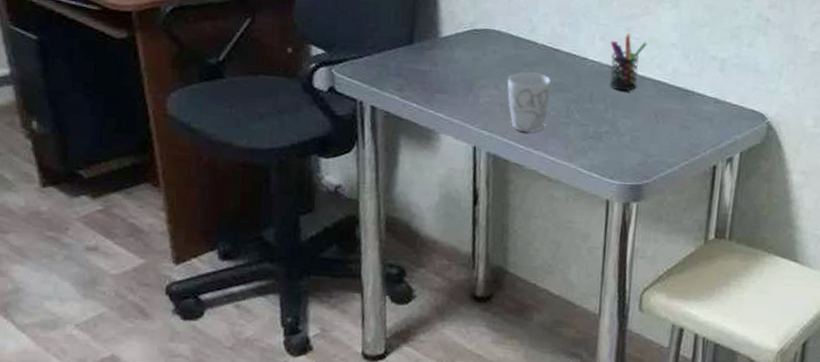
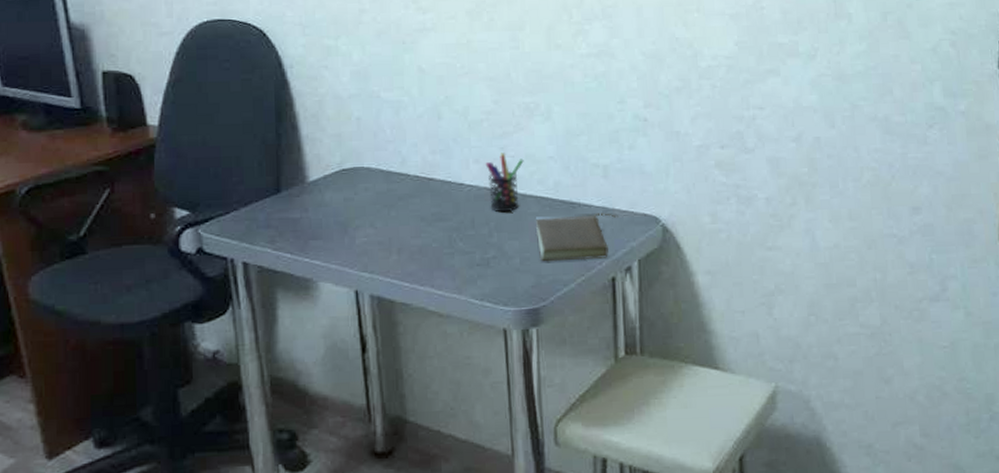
mug: present [507,71,551,133] -> none [384,205,430,269]
book: none [649,101,726,147] -> present [536,213,616,262]

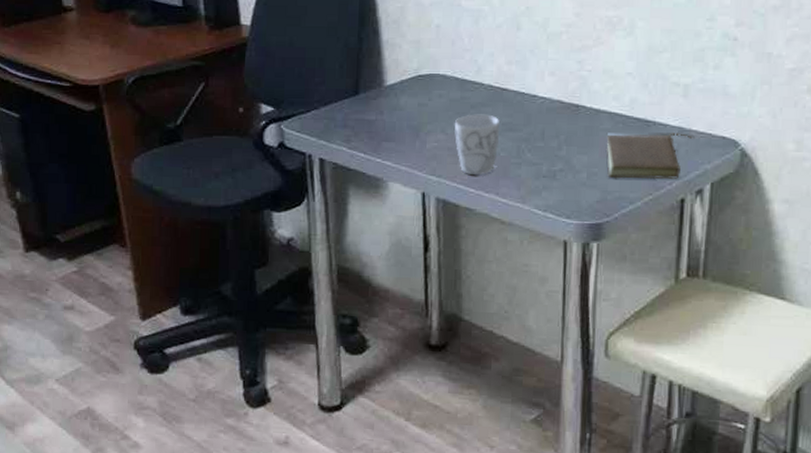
mug: none [384,205,430,269] -> present [455,114,499,176]
pen holder: present [485,152,524,213] -> none [561,66,601,127]

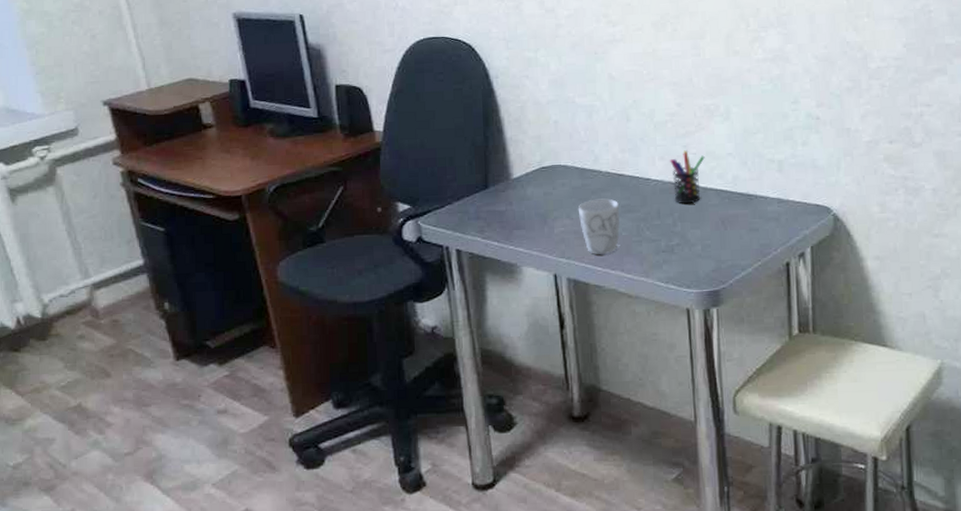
pen holder: none [561,66,601,127] -> present [670,150,705,204]
book: present [607,133,692,180] -> none [716,204,790,249]

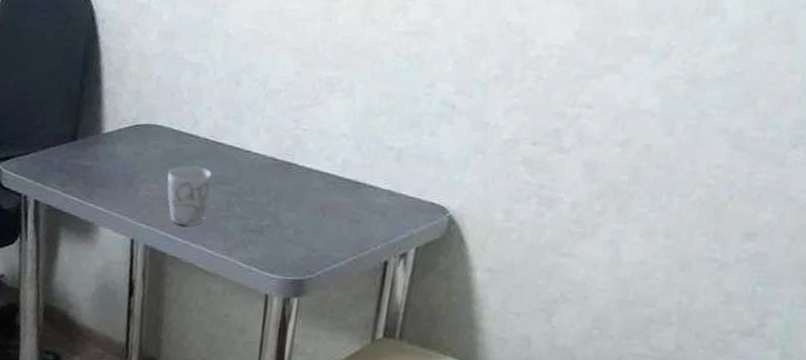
pen holder: present [670,150,705,204] -> none [273,125,316,184]

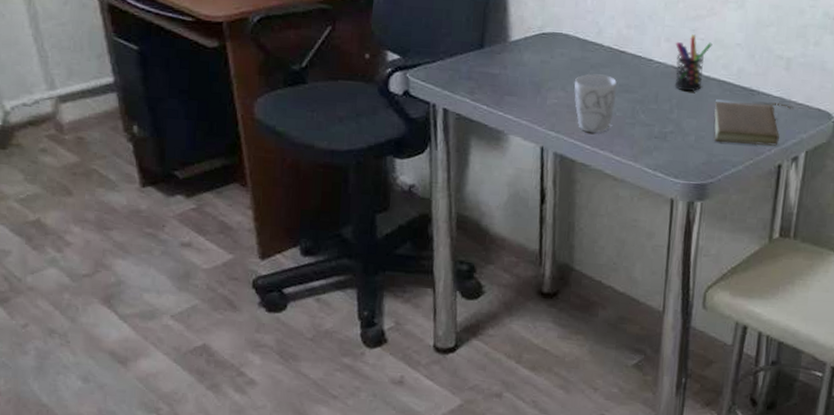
pen holder: none [273,125,316,184] -> present [674,34,713,92]
book: none [313,193,401,242] -> present [713,101,791,146]

